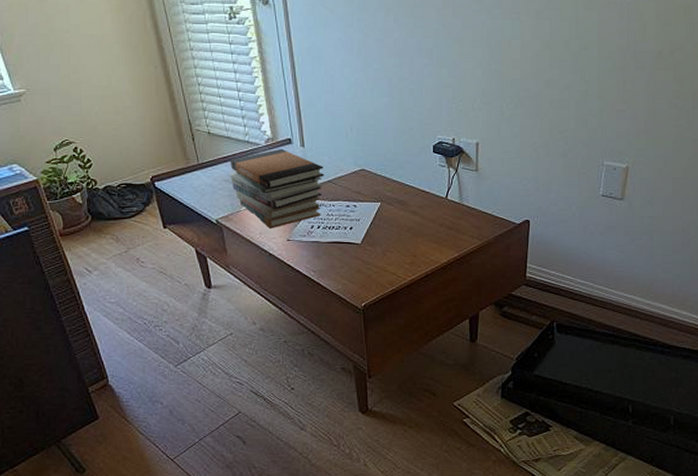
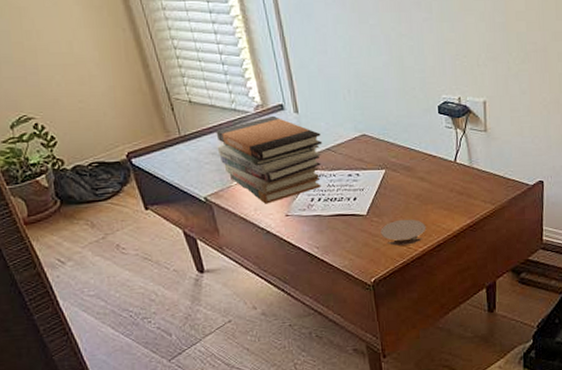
coaster: none [373,249,416,274] -> present [381,219,427,246]

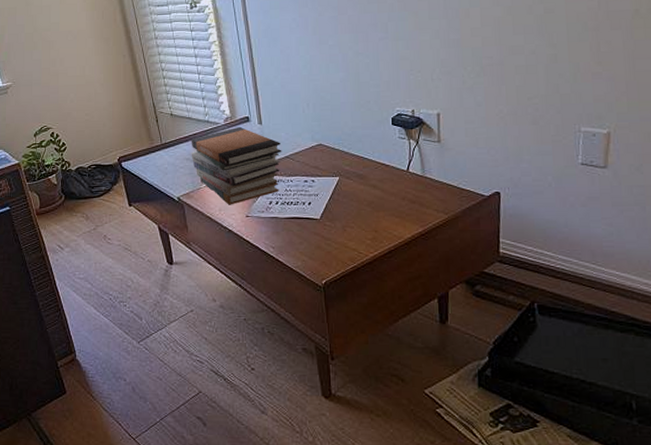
coaster: present [381,219,427,246] -> none [333,224,378,250]

